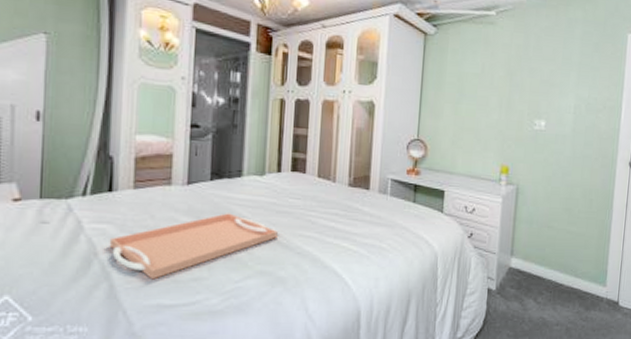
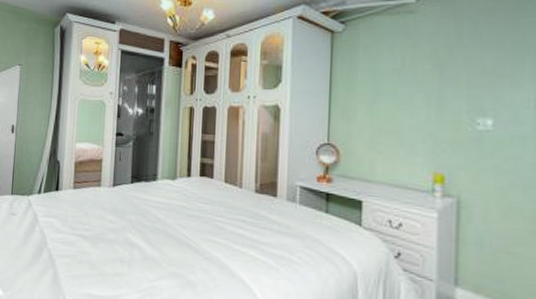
serving tray: present [109,213,278,280] -> none [55,214,188,271]

